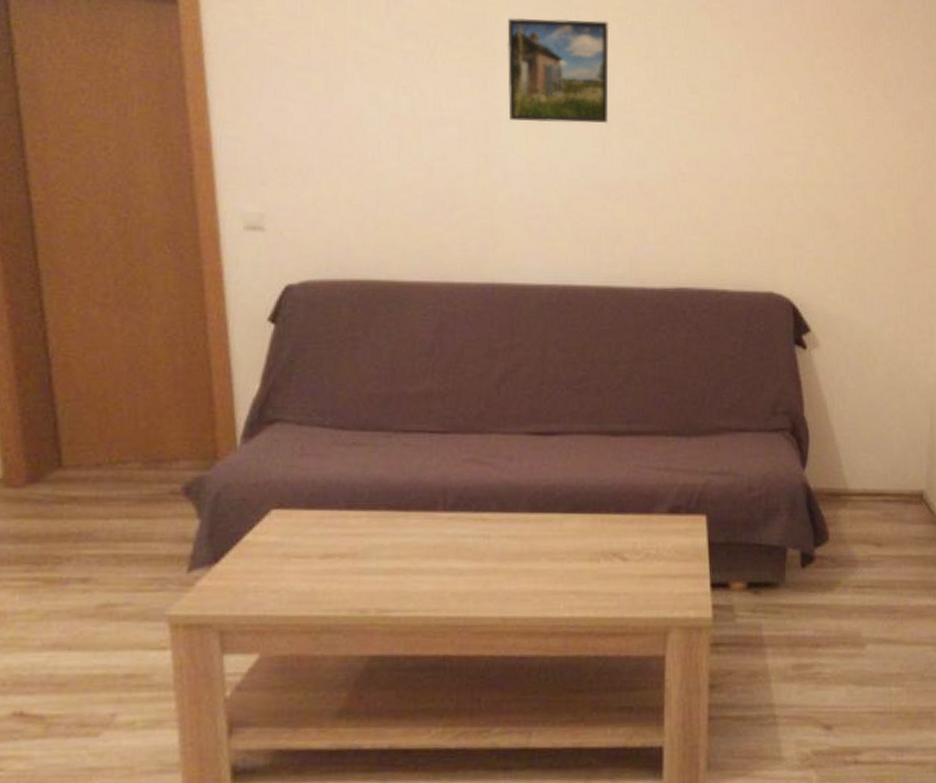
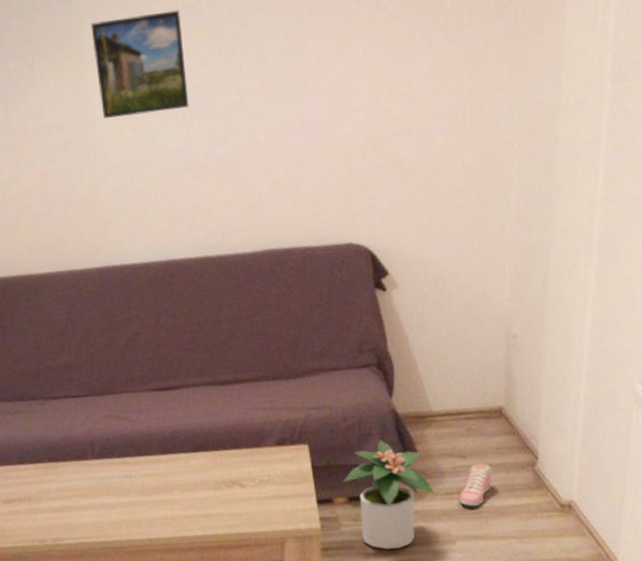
potted plant: none [742,516,844,649] -> present [343,439,434,550]
sneaker: none [871,555,910,604] -> present [458,464,492,507]

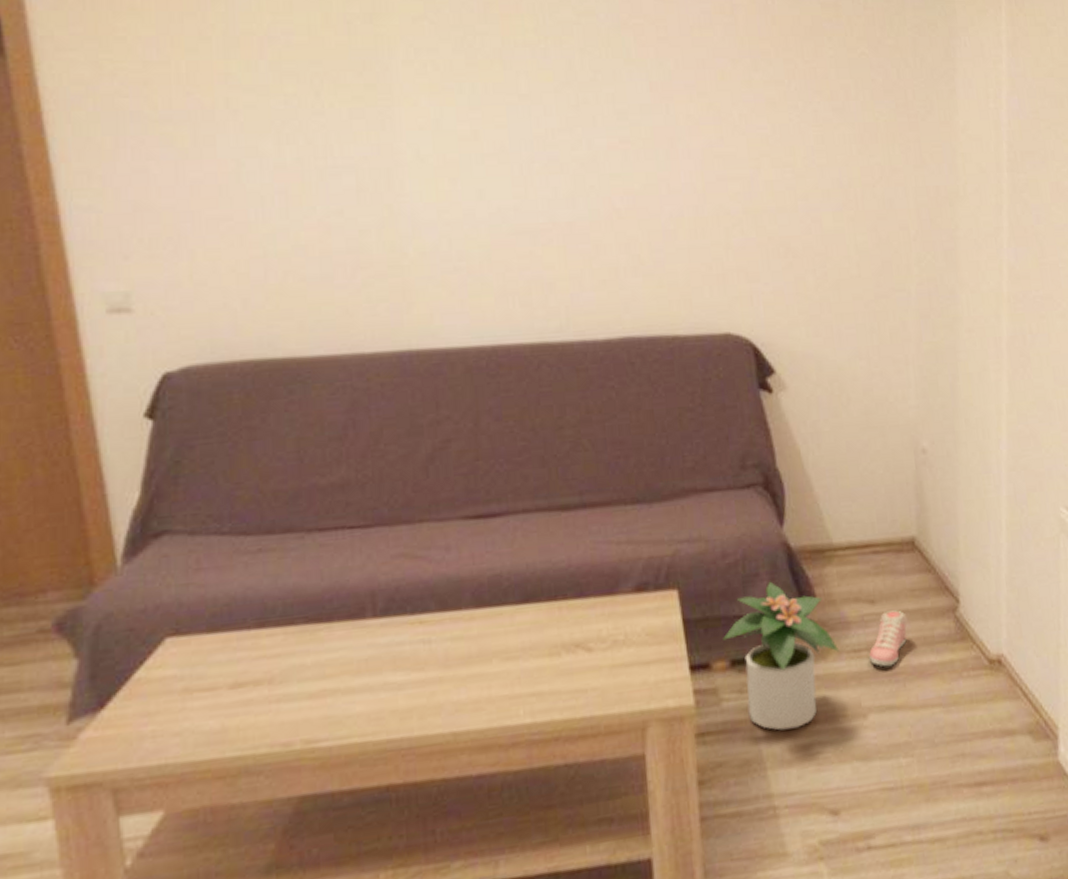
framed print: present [90,10,190,118] -> none [402,46,528,164]

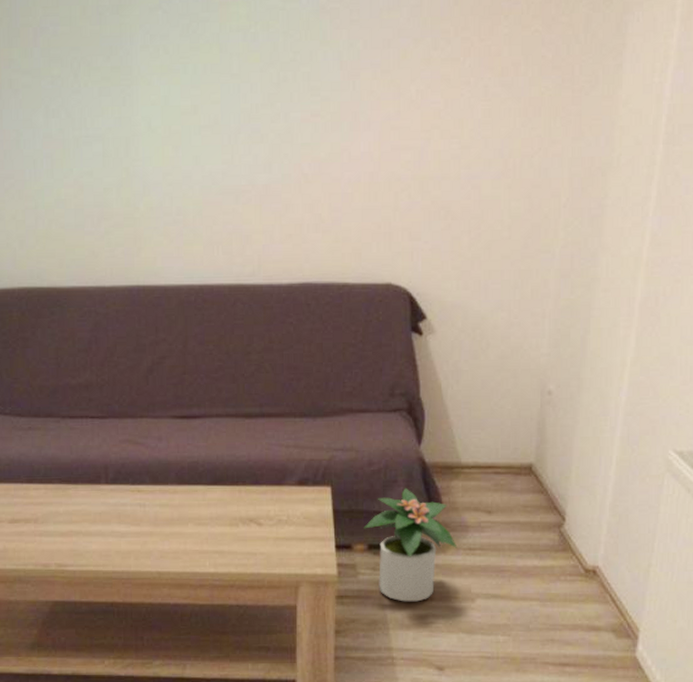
sneaker: present [868,610,908,667] -> none [481,521,518,565]

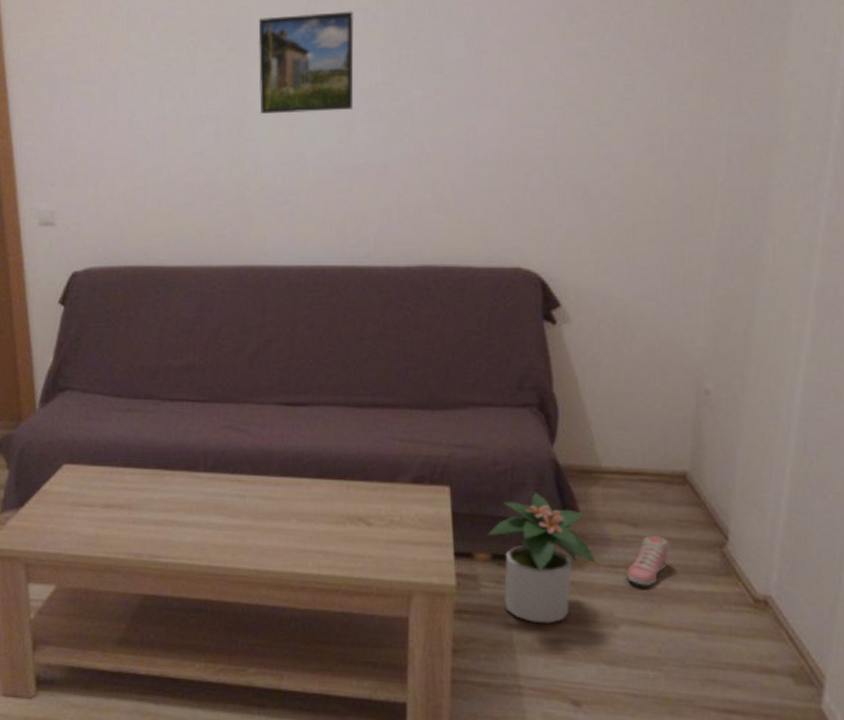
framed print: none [141,31,236,134] -> present [258,11,354,114]
sneaker: none [481,521,518,565] -> present [625,536,670,587]

